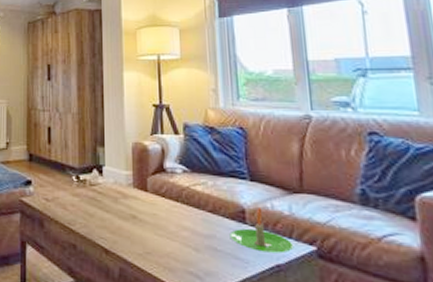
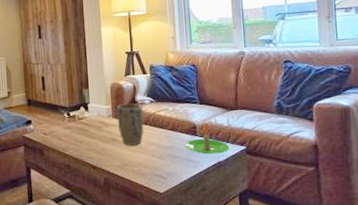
plant pot: none [139,170,175,228] -> present [116,103,145,146]

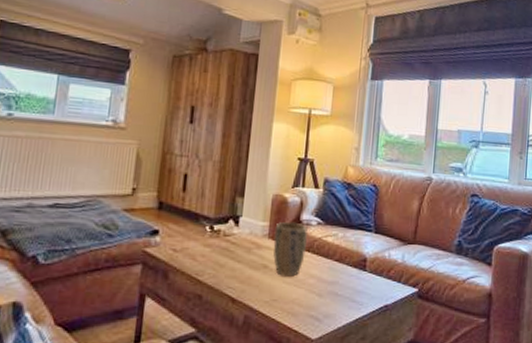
candle: present [185,123,231,154] -> none [350,257,401,295]

